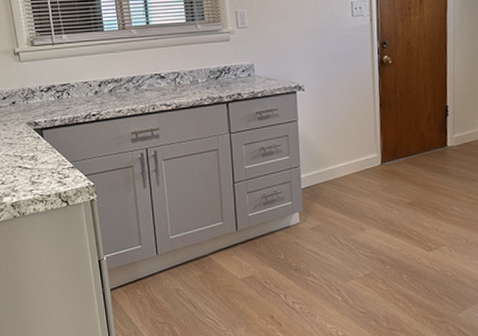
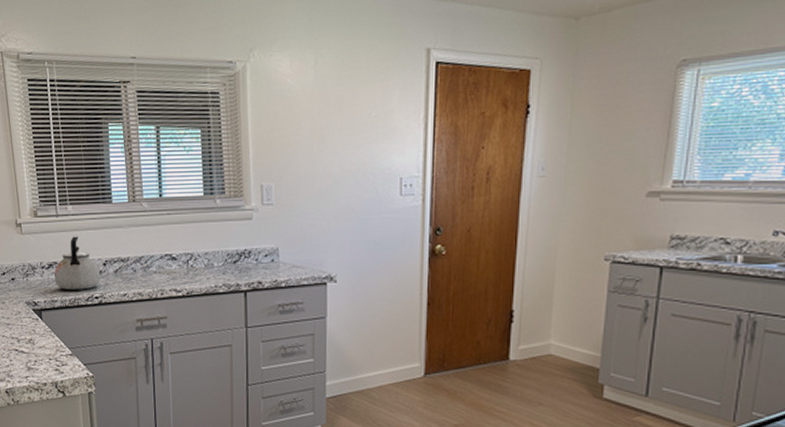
kettle: none [53,61,96,110] -> present [54,236,100,290]

